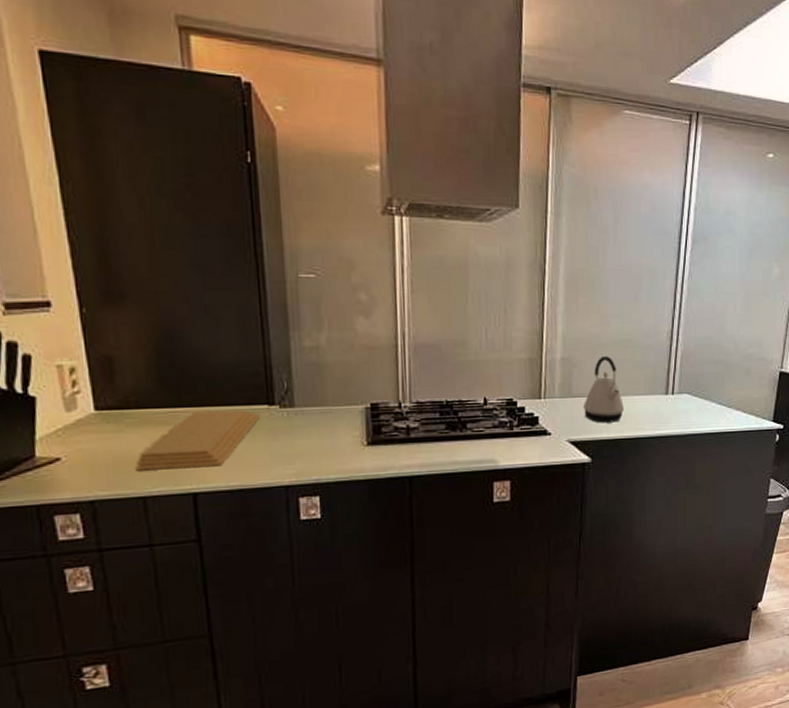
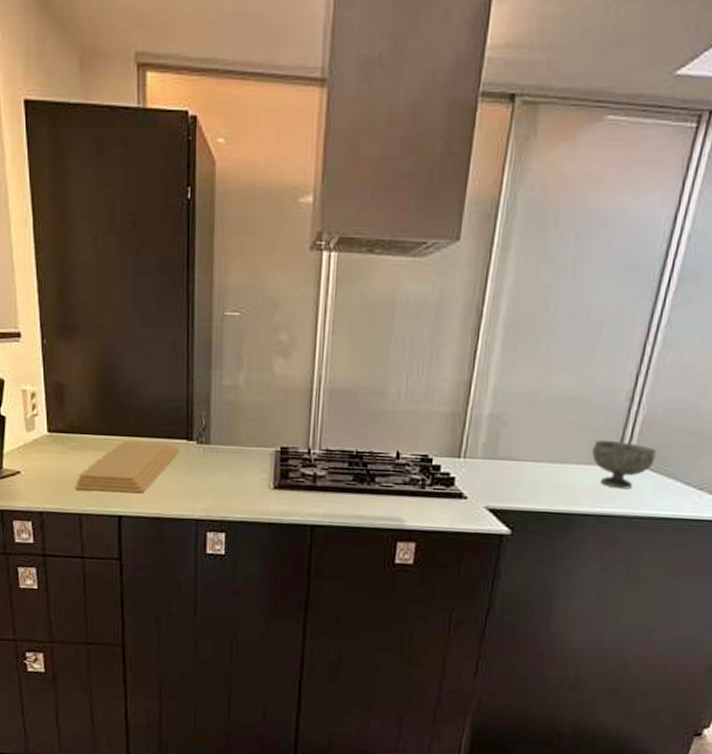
kettle: present [584,356,624,423] -> none [509,415,559,493]
bowl: none [647,373,695,413] -> present [591,439,657,490]

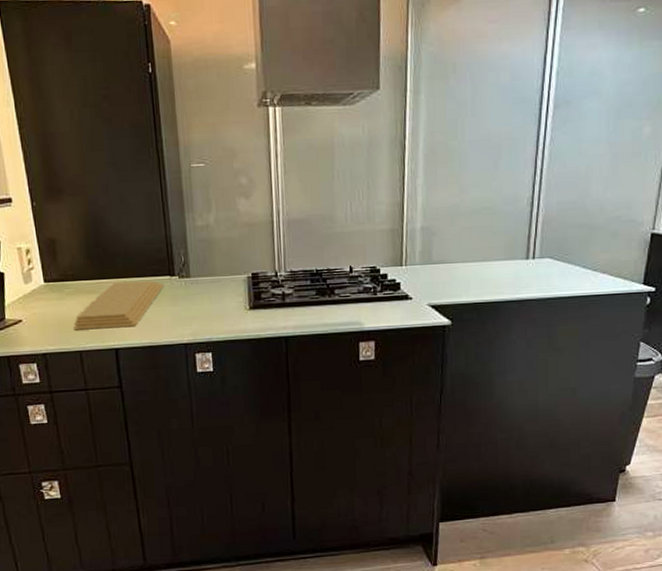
bowl: present [591,439,657,490] -> none [506,238,557,278]

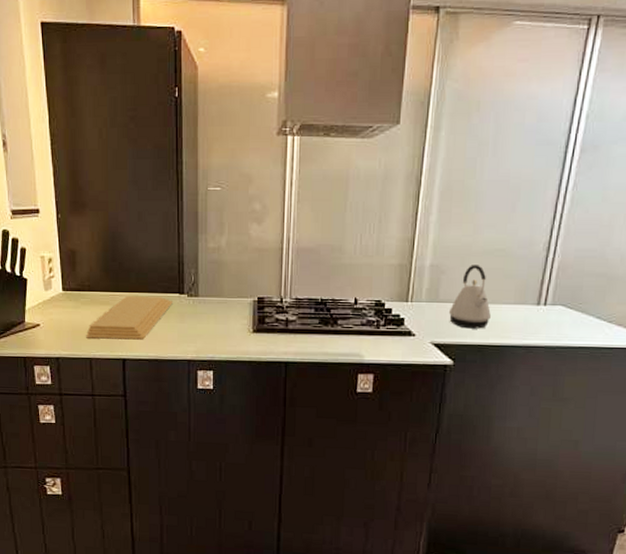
kettle: none [443,224,483,288] -> present [449,265,491,329]

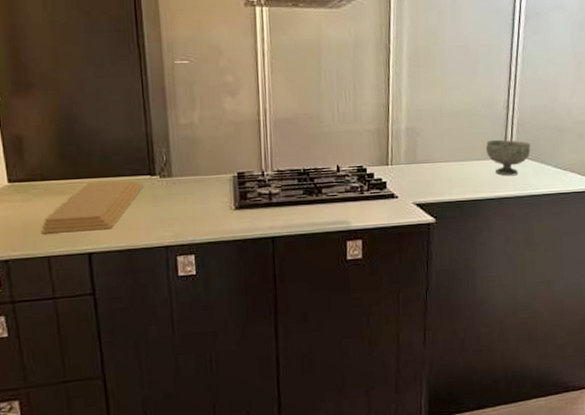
kettle: present [449,265,491,329] -> none [427,125,465,187]
bowl: none [517,283,571,324] -> present [485,139,531,176]

